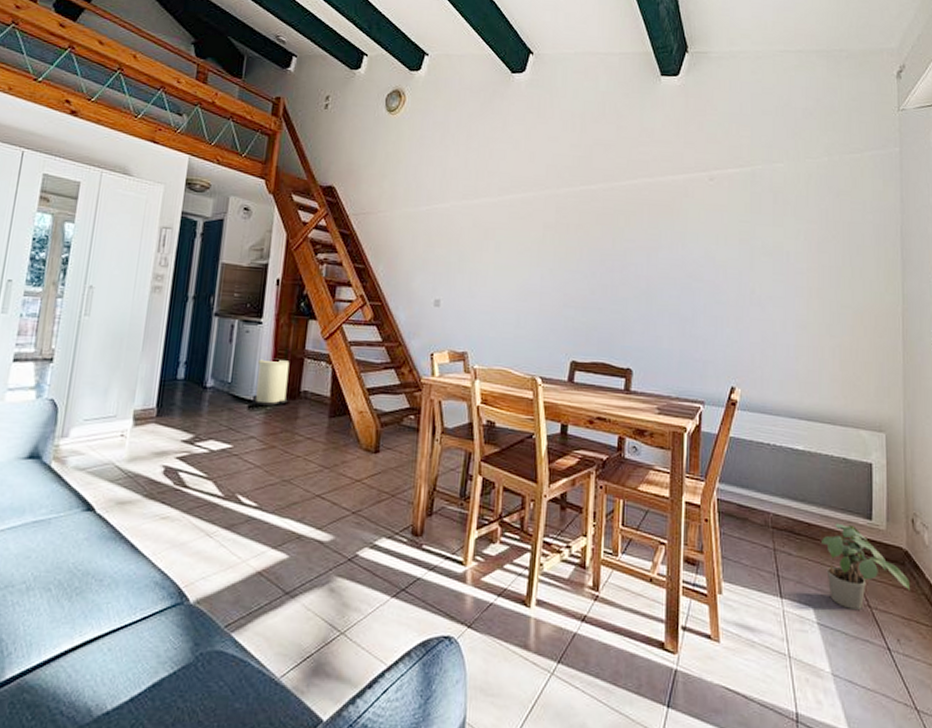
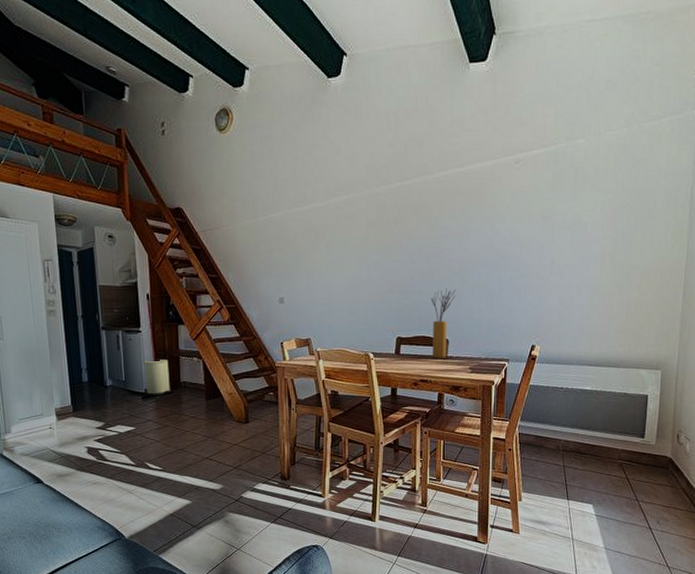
vase: none [612,308,642,393] -> present [431,288,456,359]
potted plant: present [821,522,911,611] -> none [602,442,672,504]

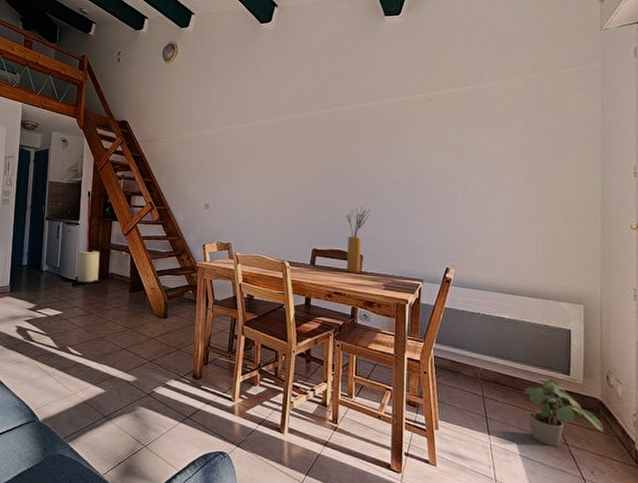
potted plant: none [602,442,672,504] -> present [524,377,605,447]

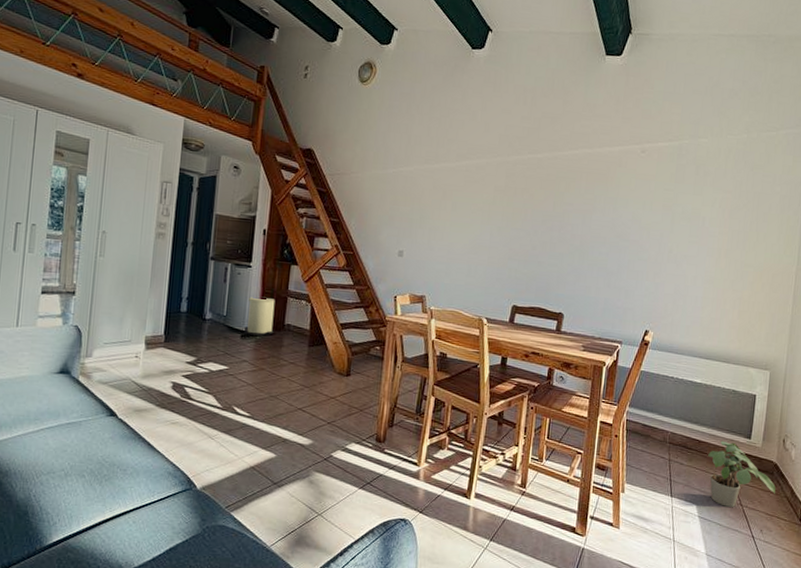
vase: present [346,206,370,273] -> none [546,262,575,333]

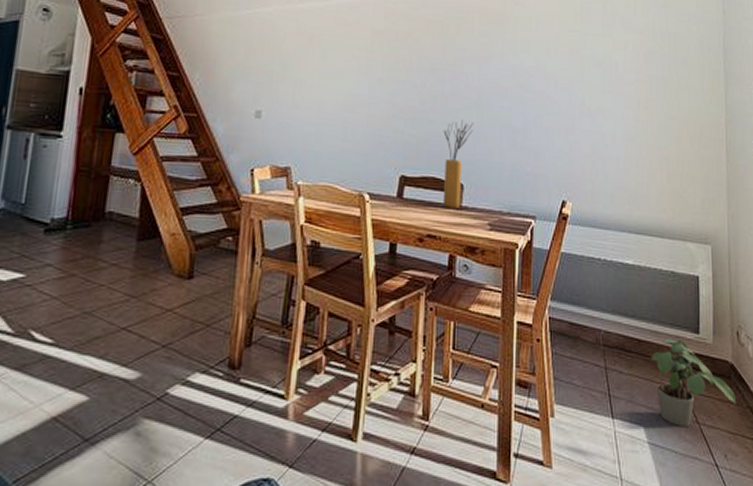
pedal bin: present [247,296,275,336] -> none [53,175,93,229]
vase: none [546,262,575,333] -> present [442,120,473,209]

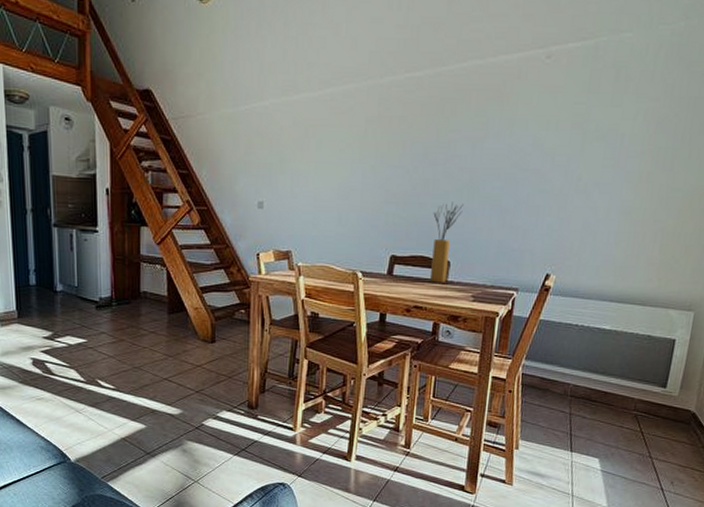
potted plant: present [651,338,737,428] -> none [615,391,692,461]

